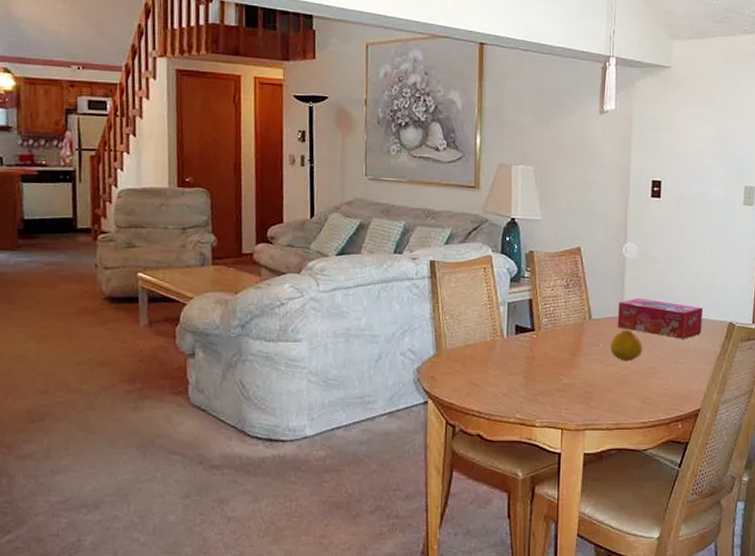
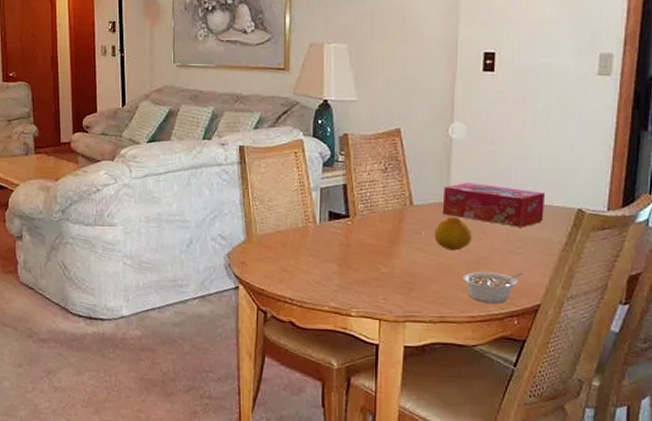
legume: none [635,380,686,409] -> present [462,272,524,303]

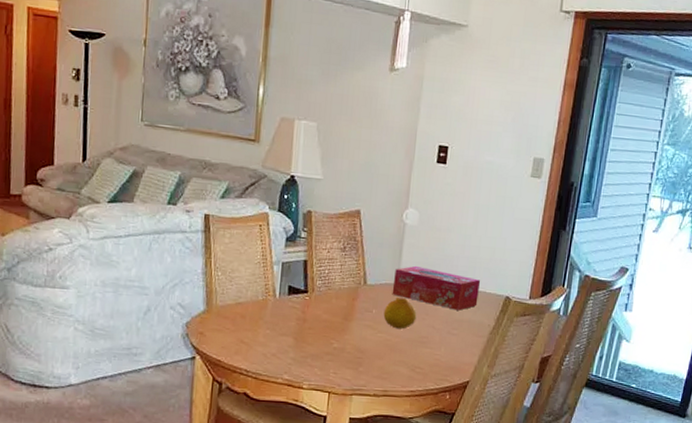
legume: present [462,272,524,303] -> none [405,350,458,380]

